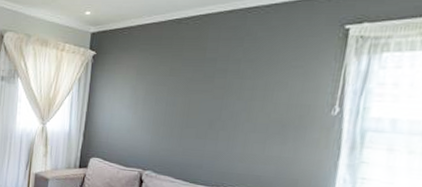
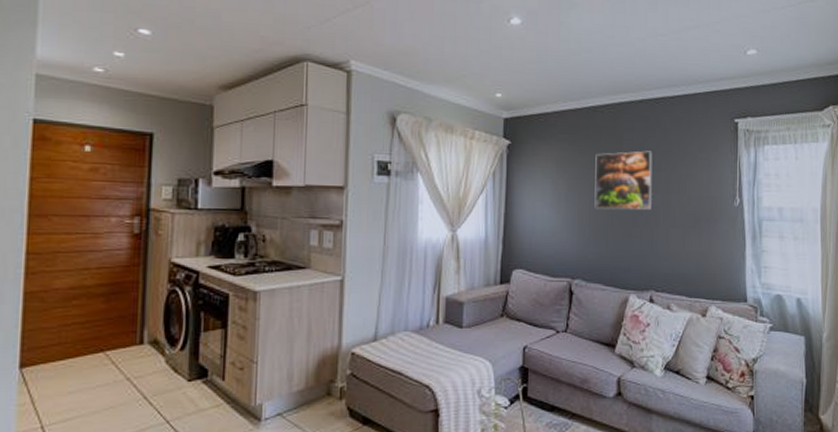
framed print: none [170,59,238,115] -> present [594,150,653,209]

